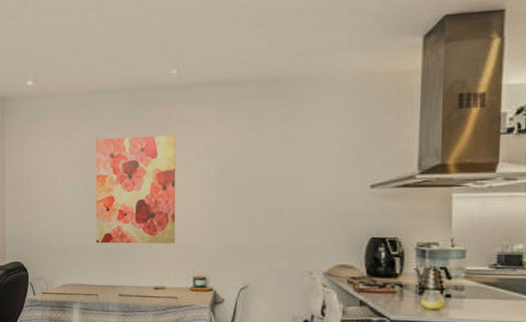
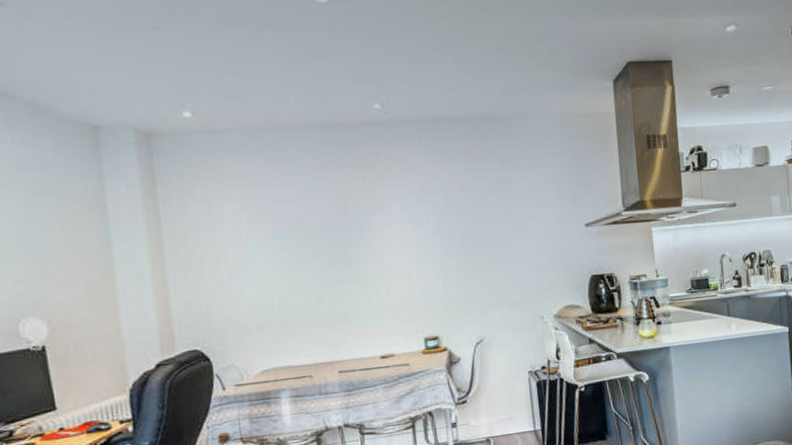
wall art: present [96,134,176,244] -> none [289,178,400,313]

